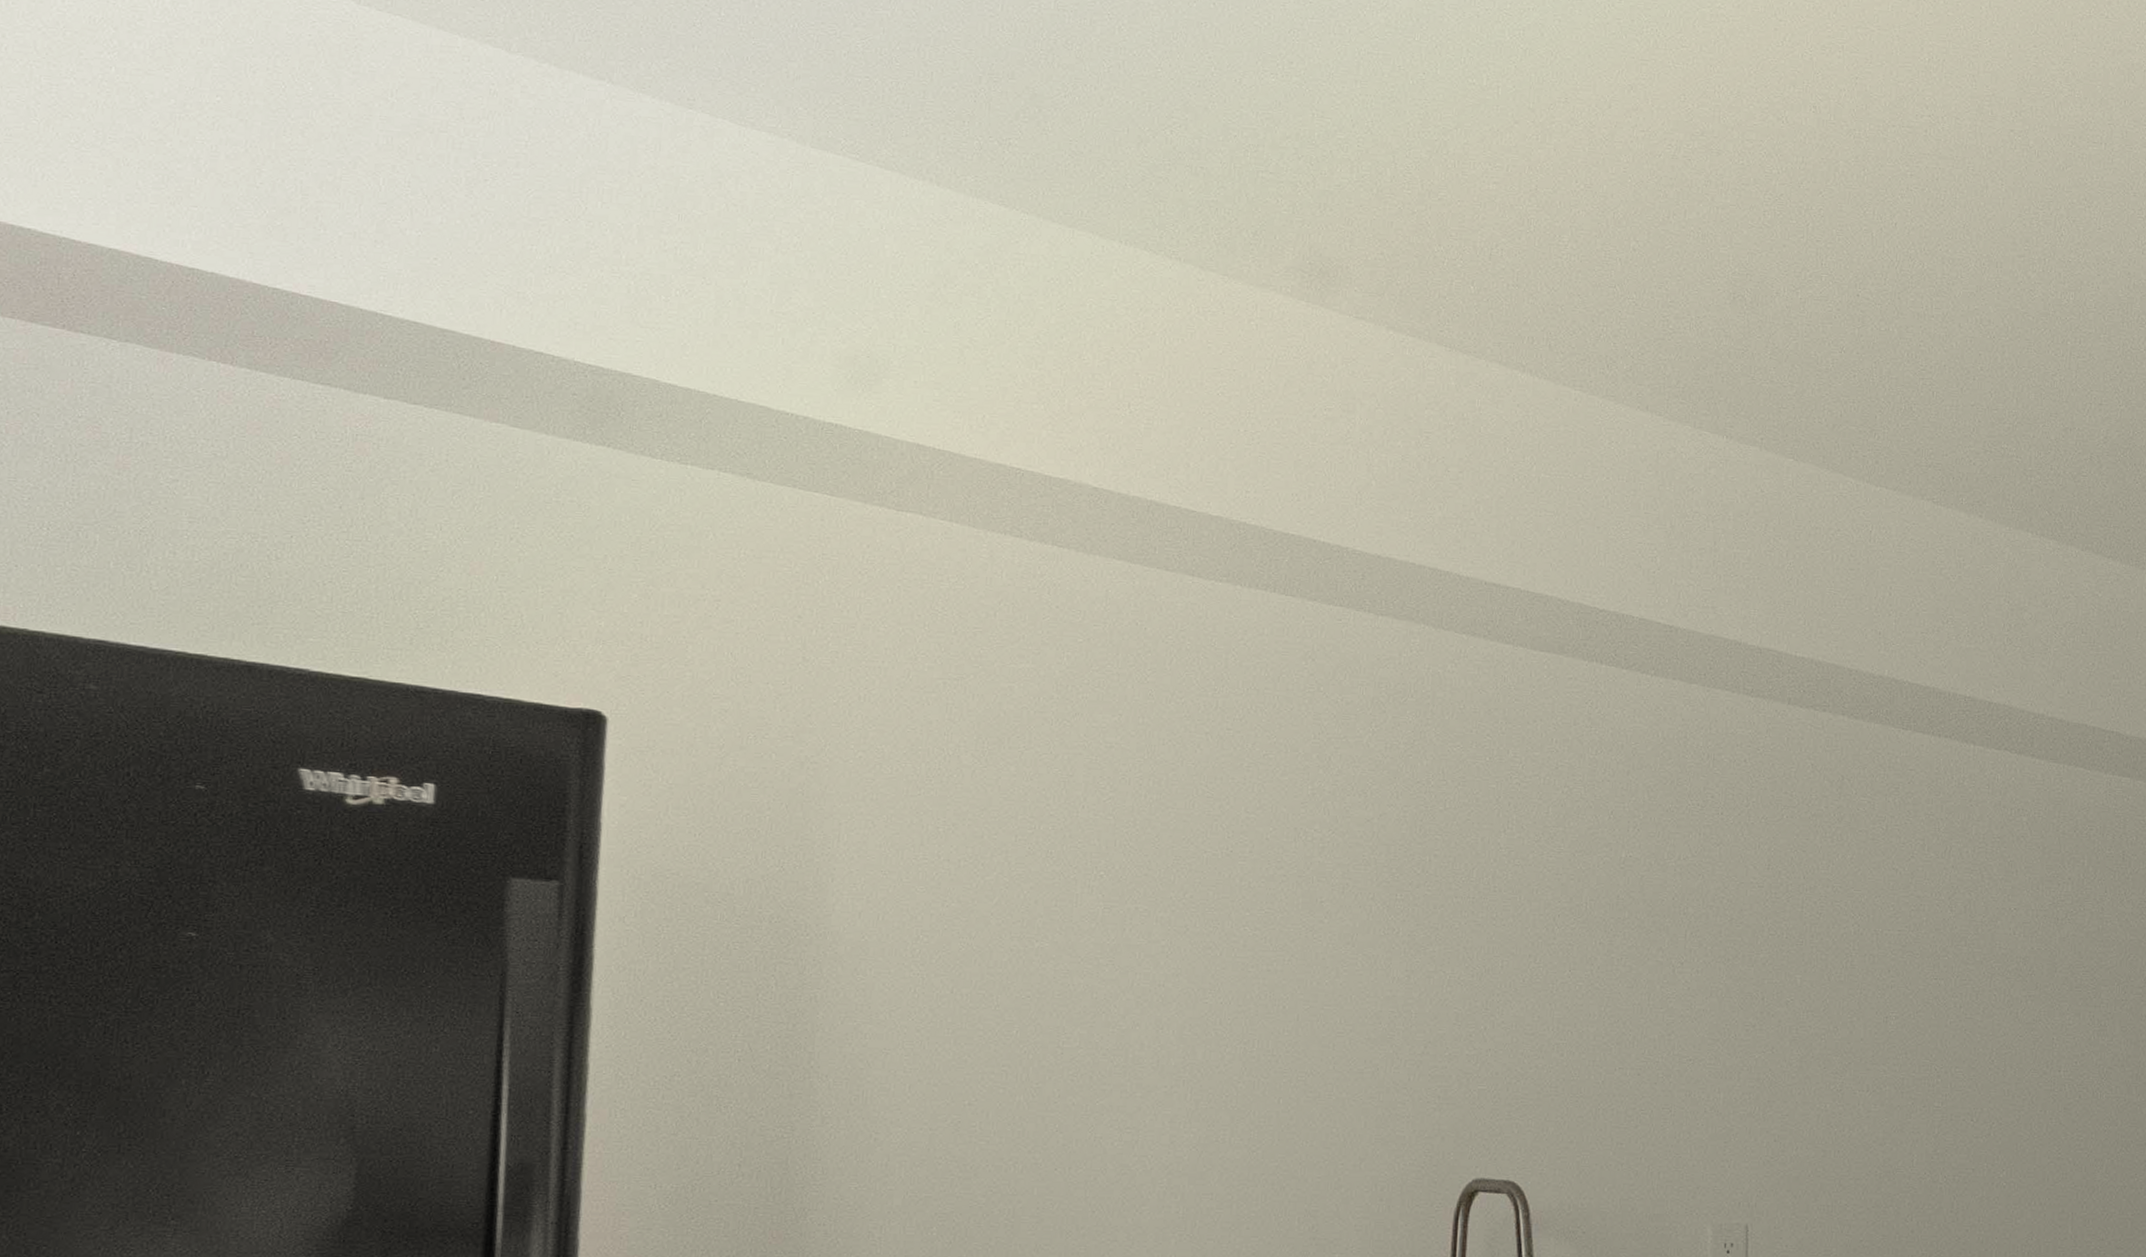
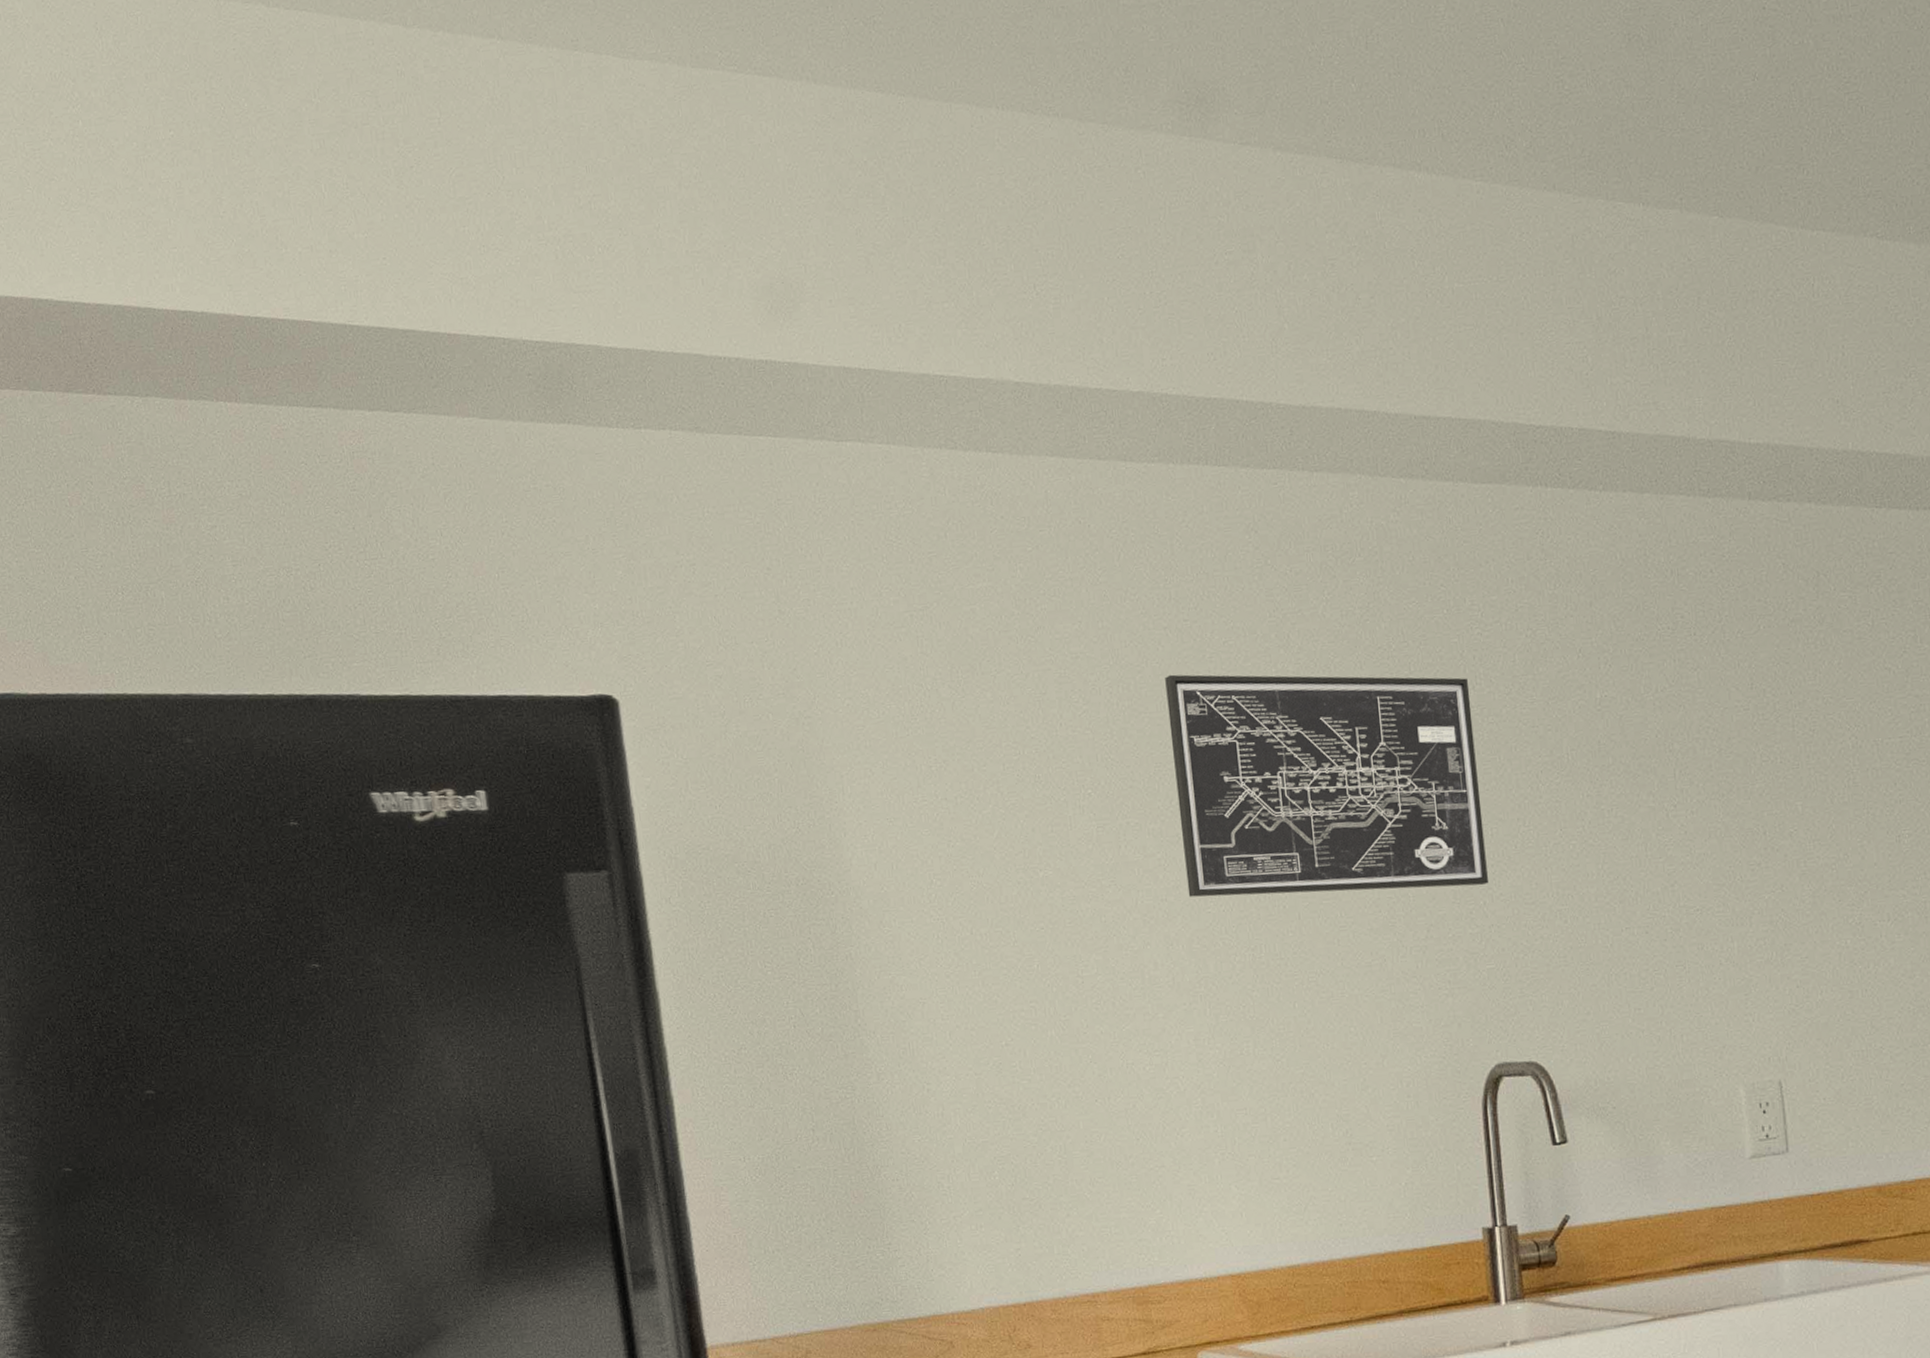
wall art: none [1187,776,1500,1012] -> present [1165,674,1488,897]

